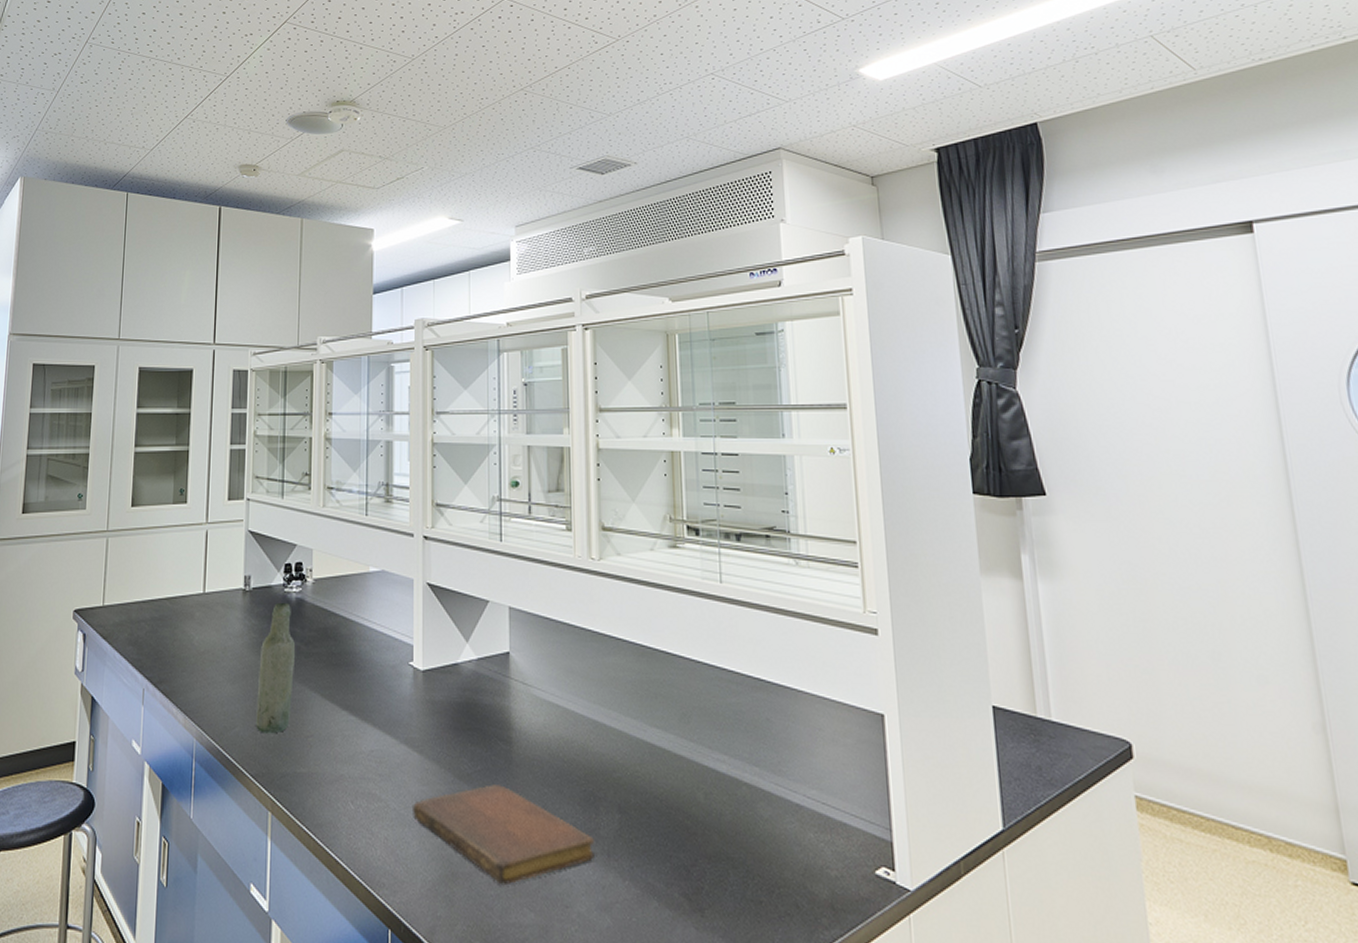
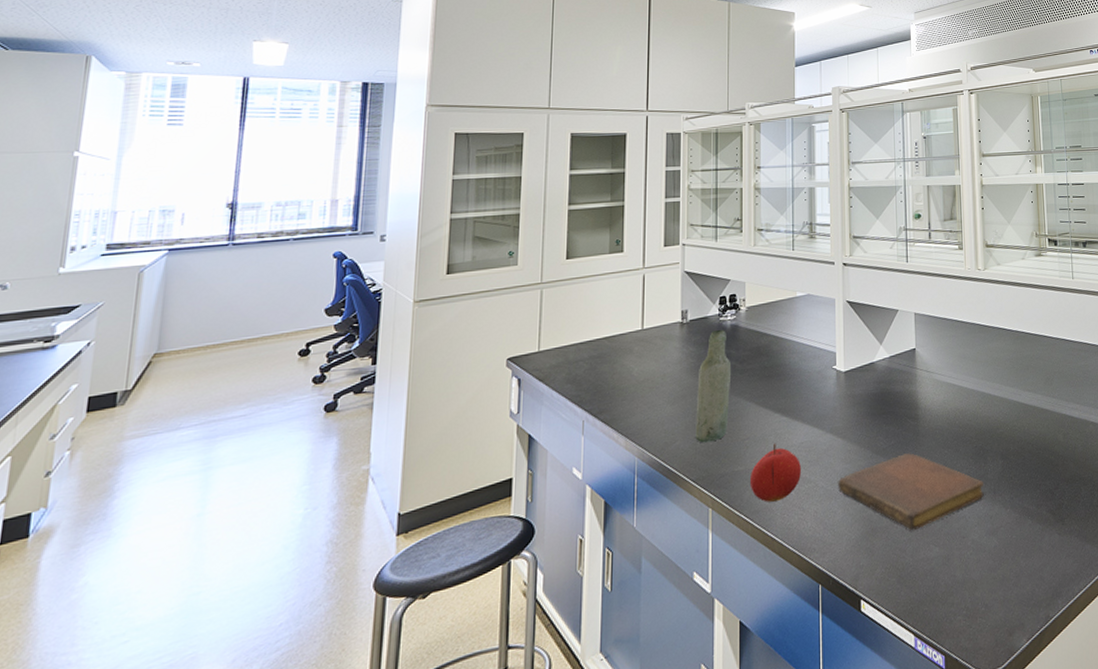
fruit: none [312,746,370,817] -> present [749,443,801,502]

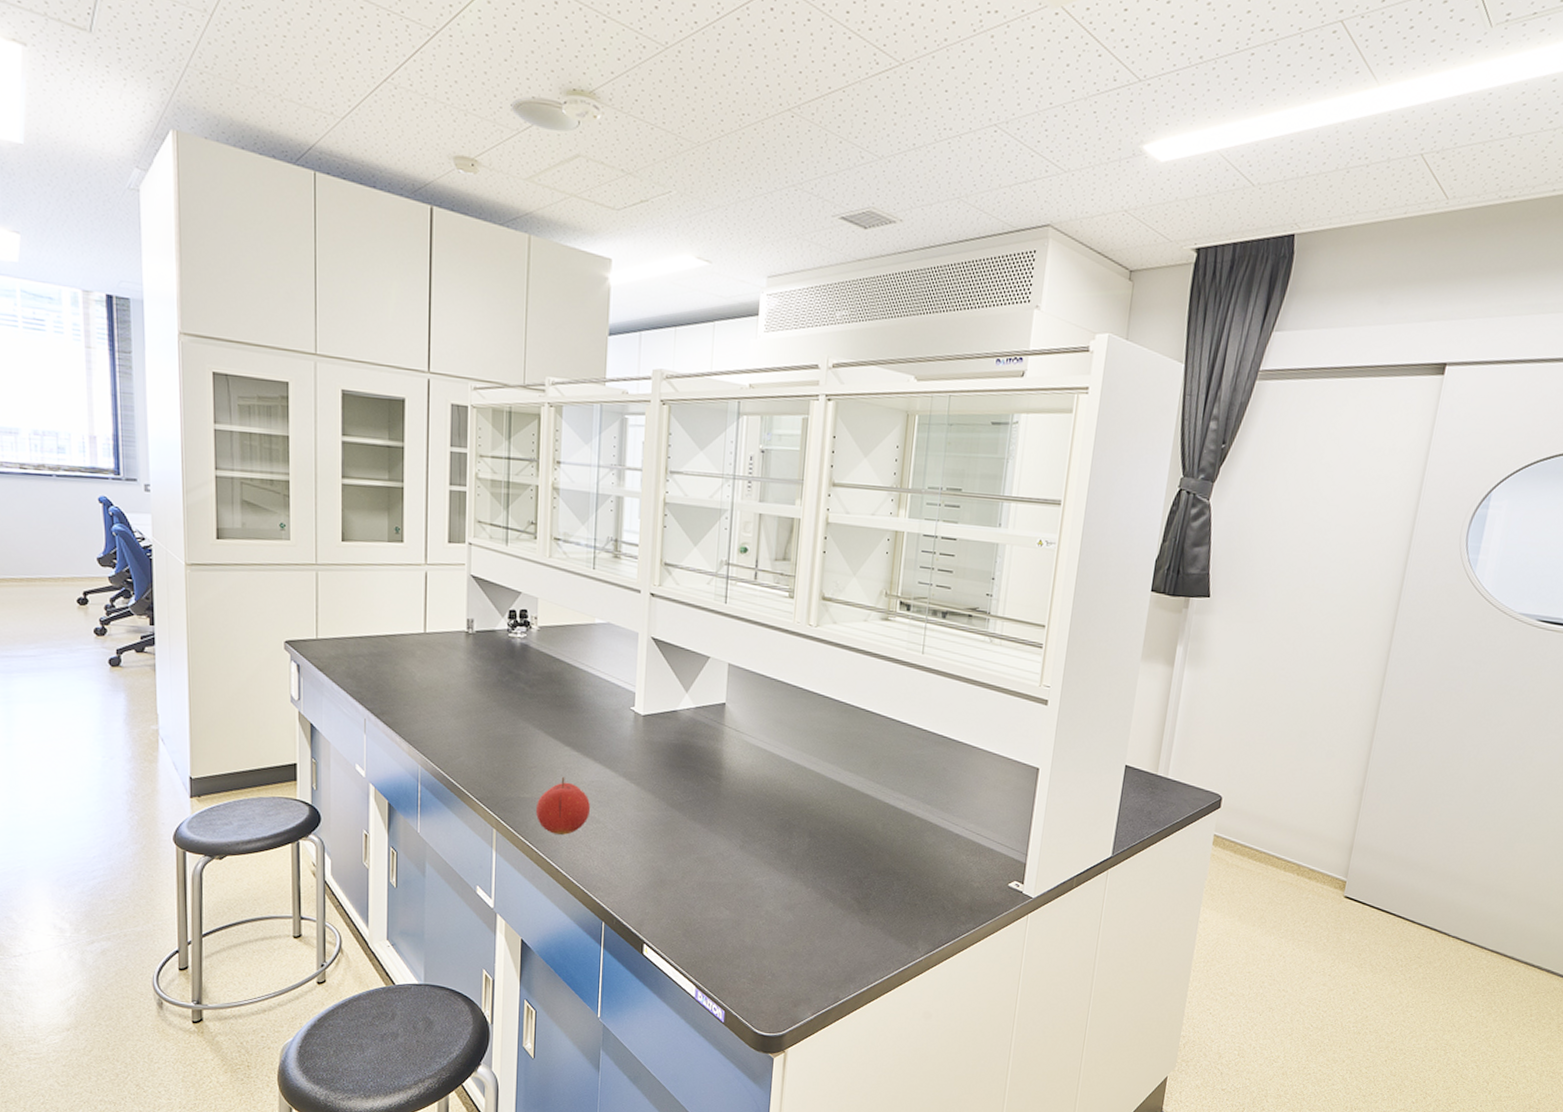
bottle: present [695,330,732,443] -> none [480,647,520,764]
notebook: present [838,453,984,531] -> none [628,812,786,890]

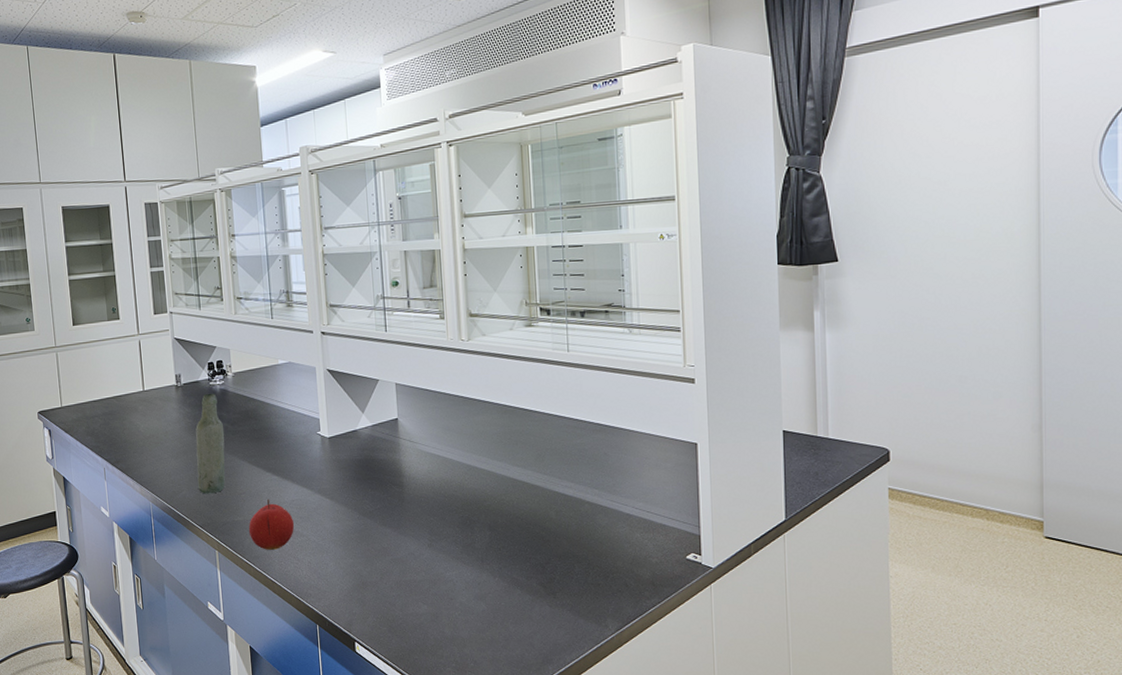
bottle: none [480,647,520,764] -> present [195,394,226,494]

